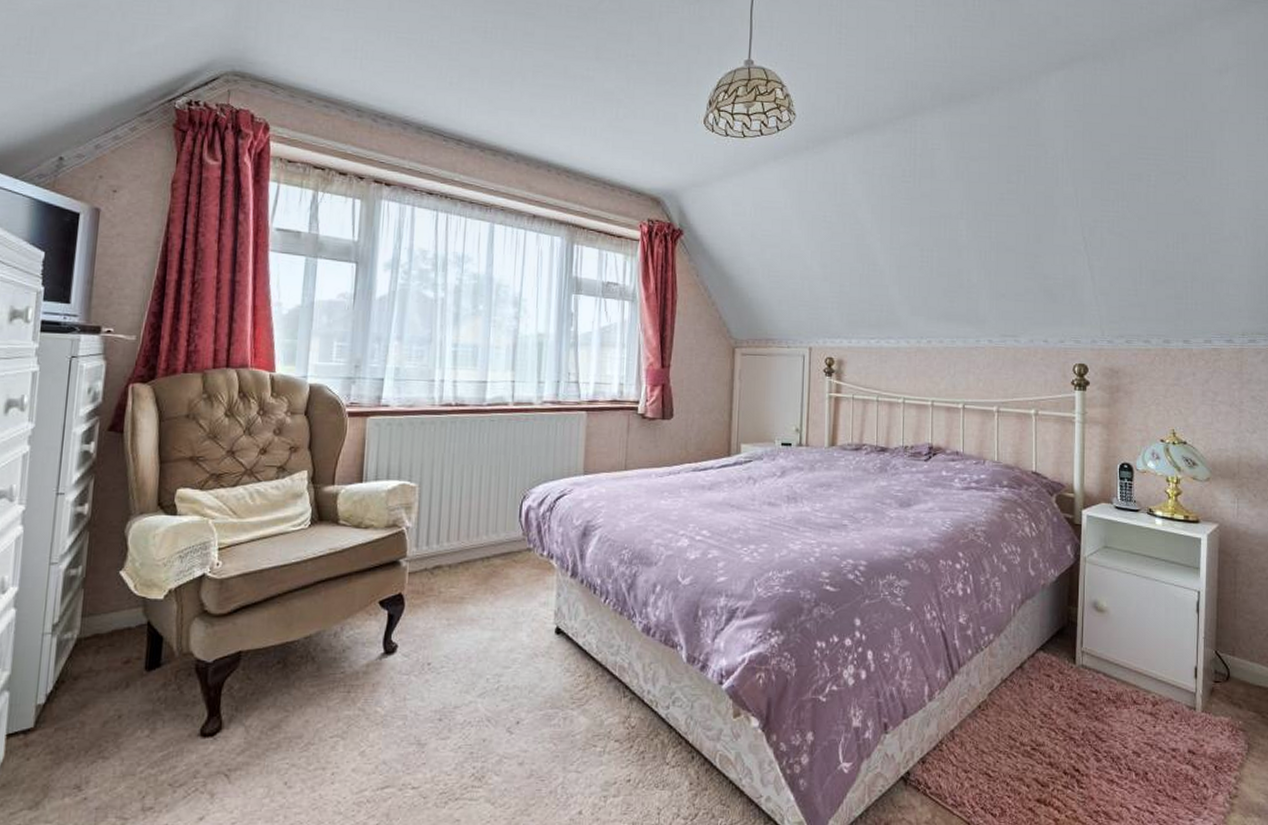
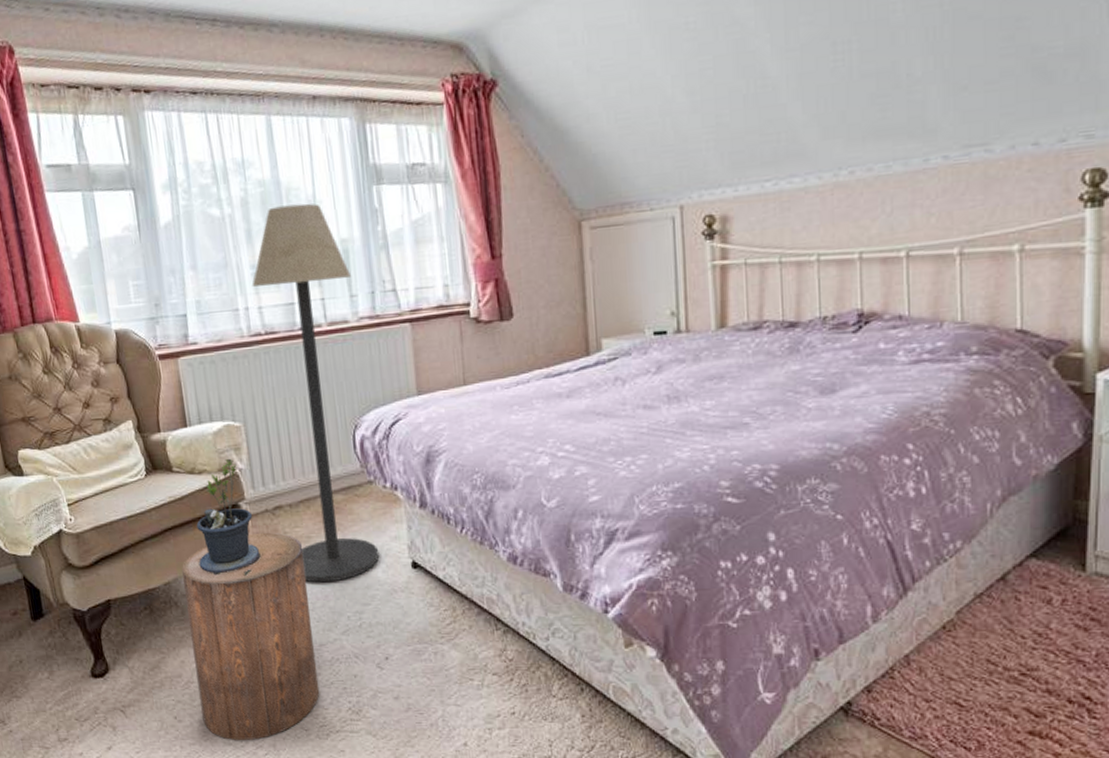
stool: none [316,590,455,810] -> present [181,532,320,741]
potted plant: none [346,516,412,634] -> present [194,458,261,577]
floor lamp: none [451,298,542,644] -> present [251,203,379,583]

